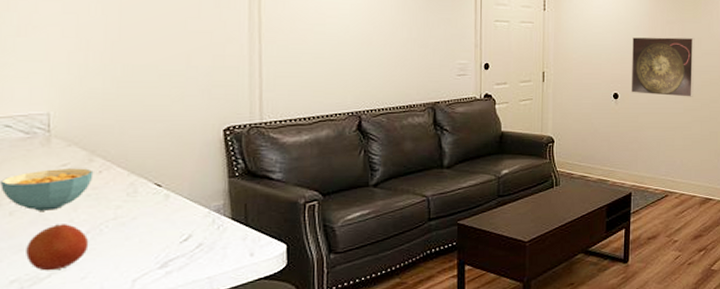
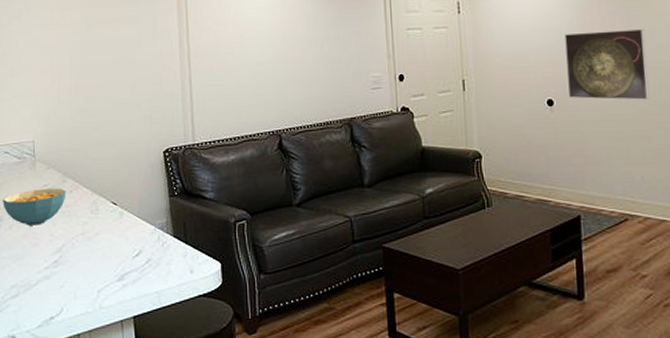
fruit: present [26,224,89,271] -> none [21,237,65,279]

